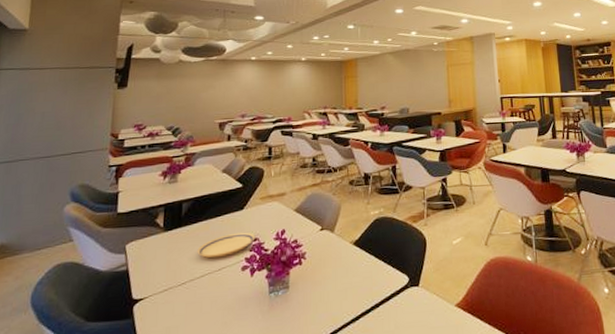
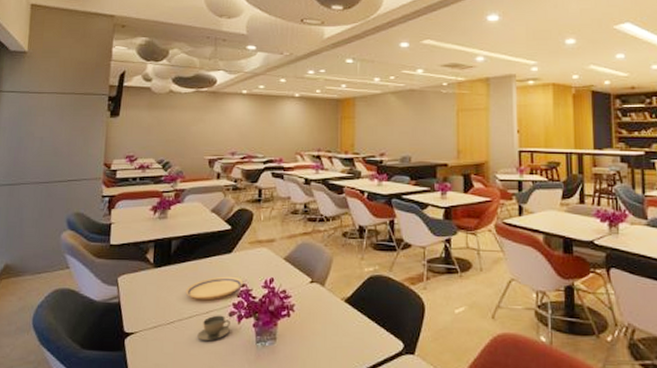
teacup: none [210,270,243,297] -> present [197,315,230,340]

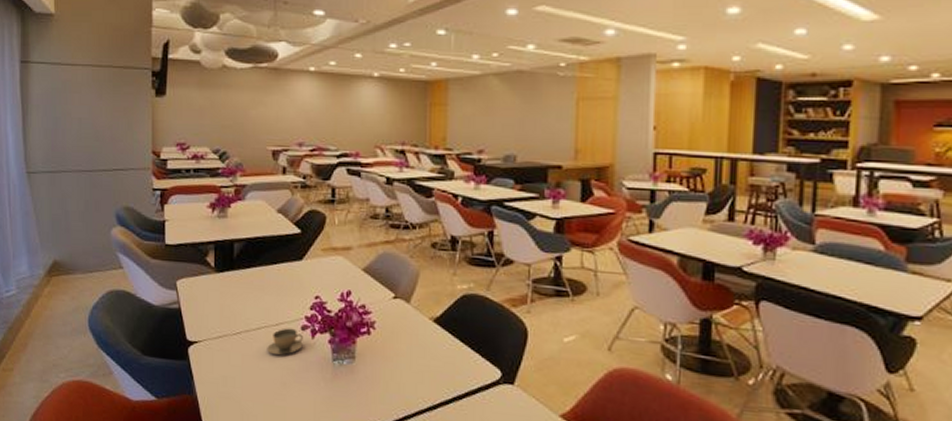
plate: present [185,276,244,301] -> none [252,285,317,312]

